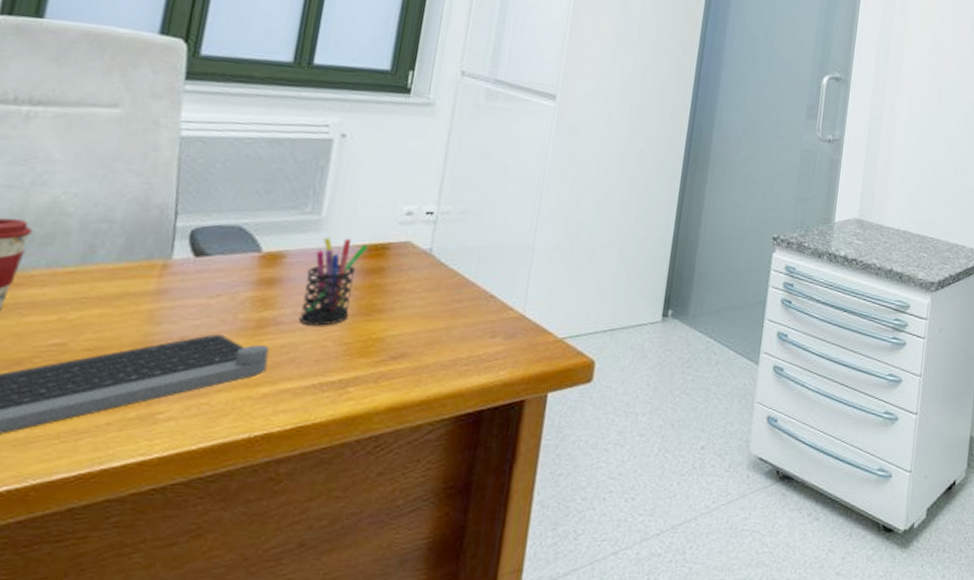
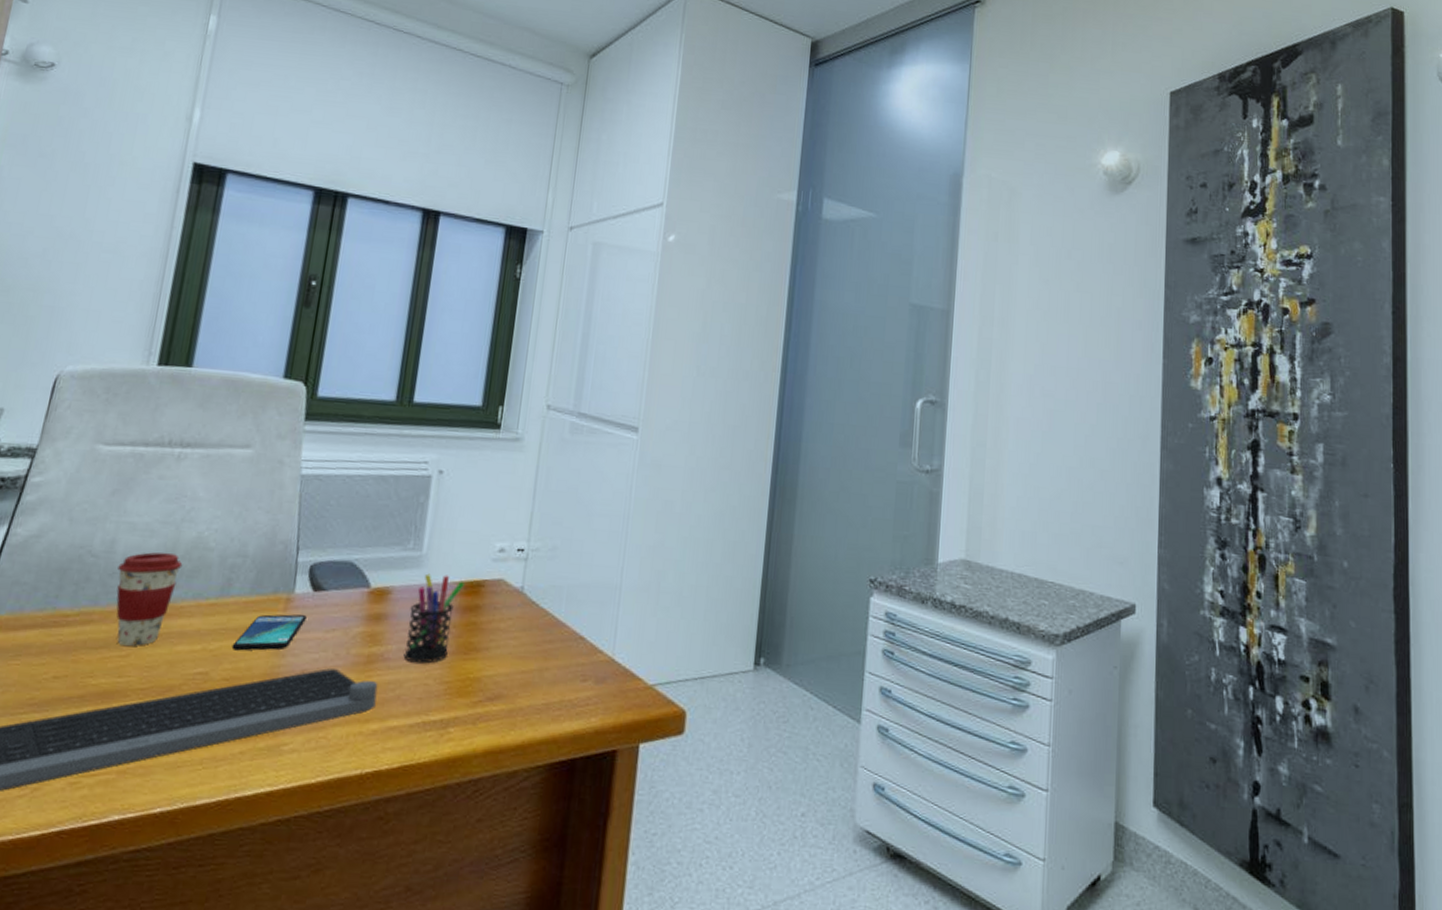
smartphone: none [95,280,187,320] -> present [231,614,307,651]

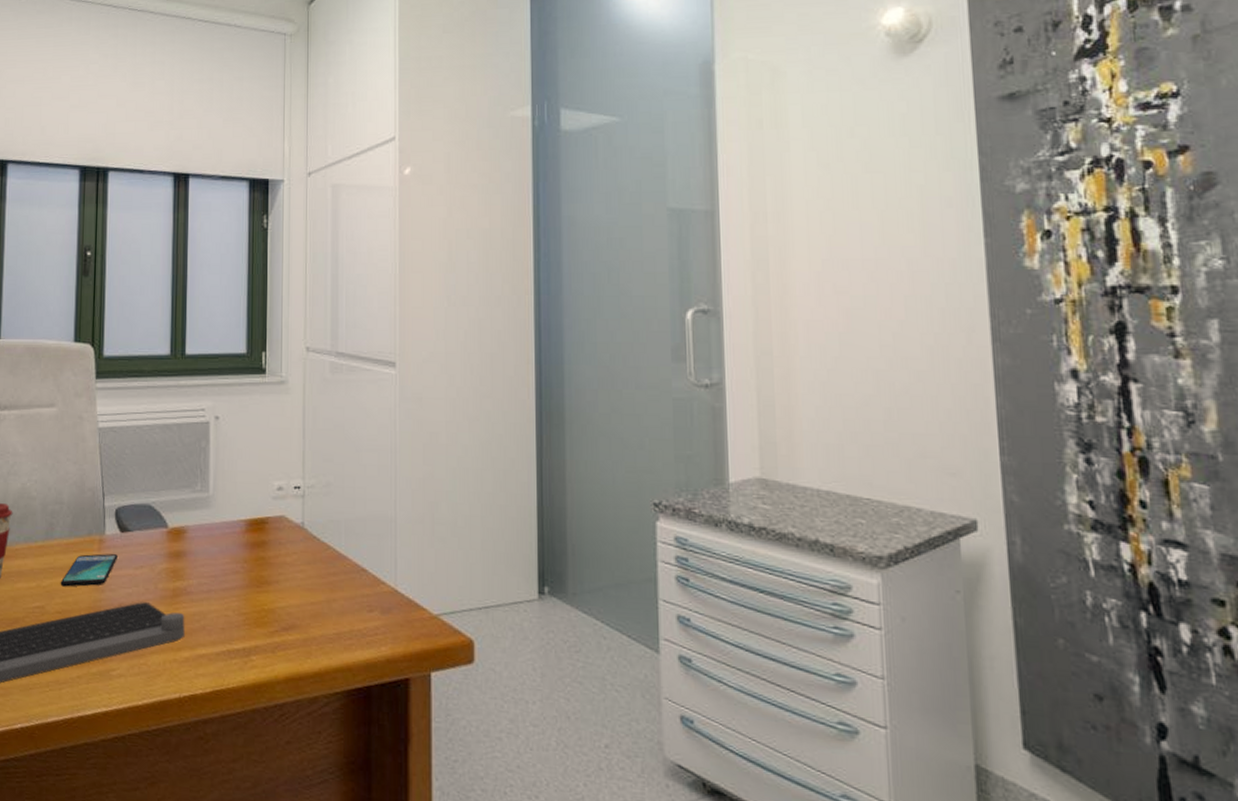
pen holder: present [403,573,466,664] -> none [204,513,251,596]

